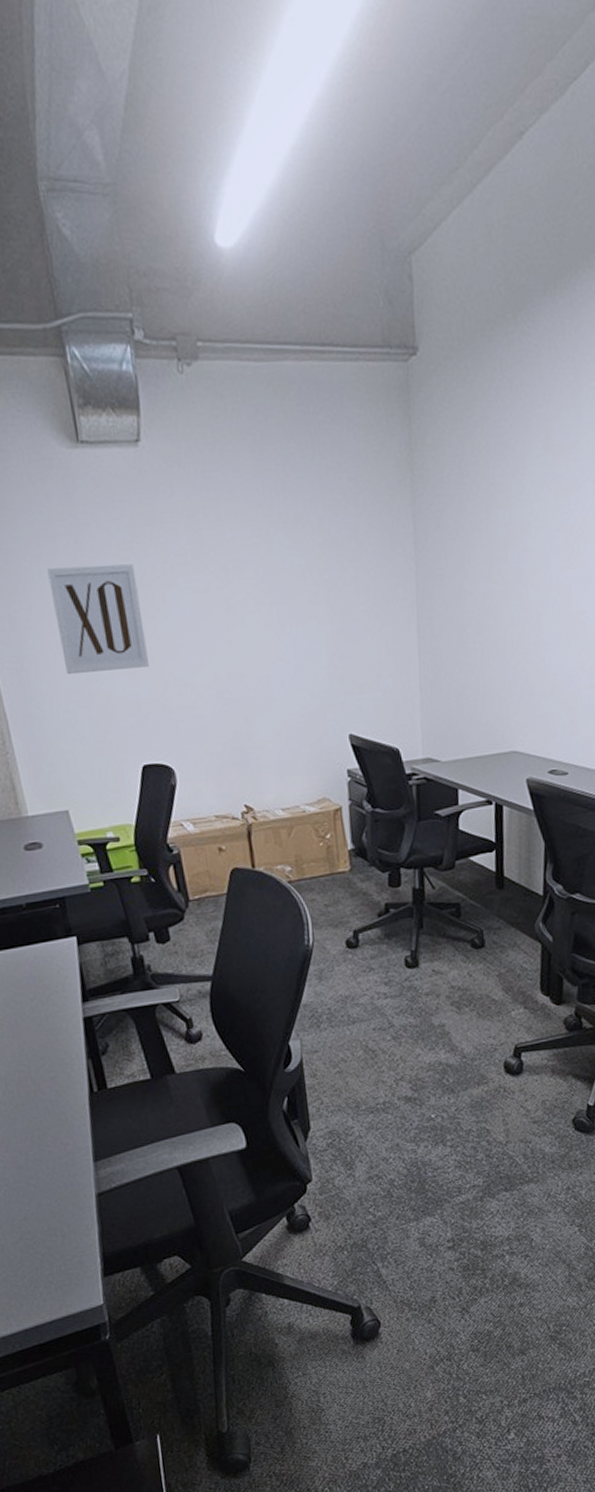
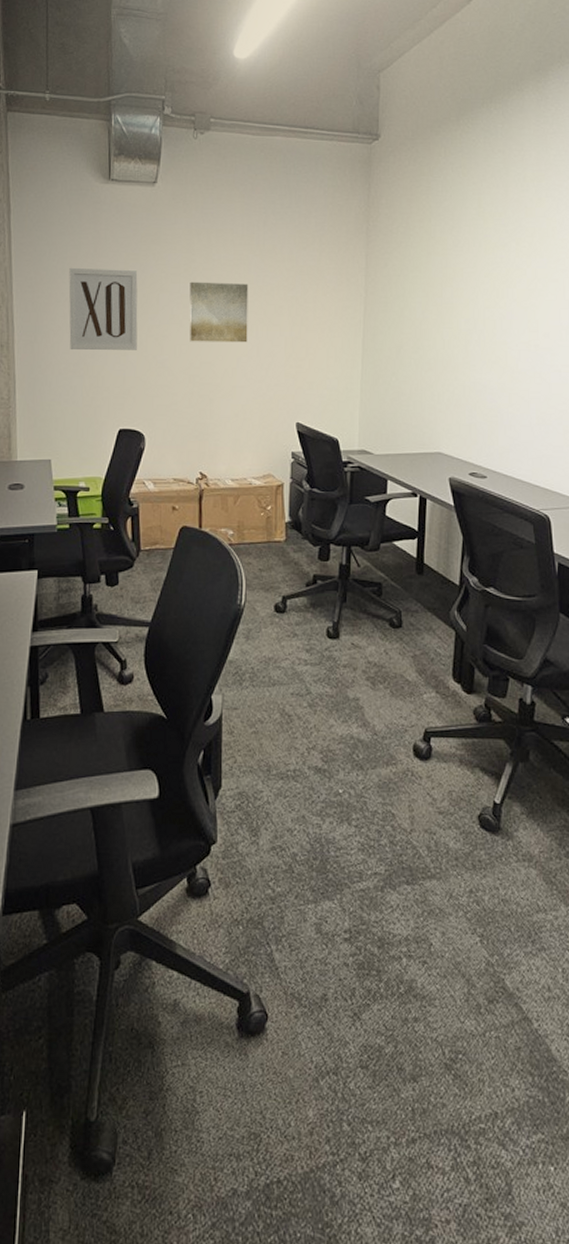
wall art: none [201,567,281,649] -> present [189,281,248,343]

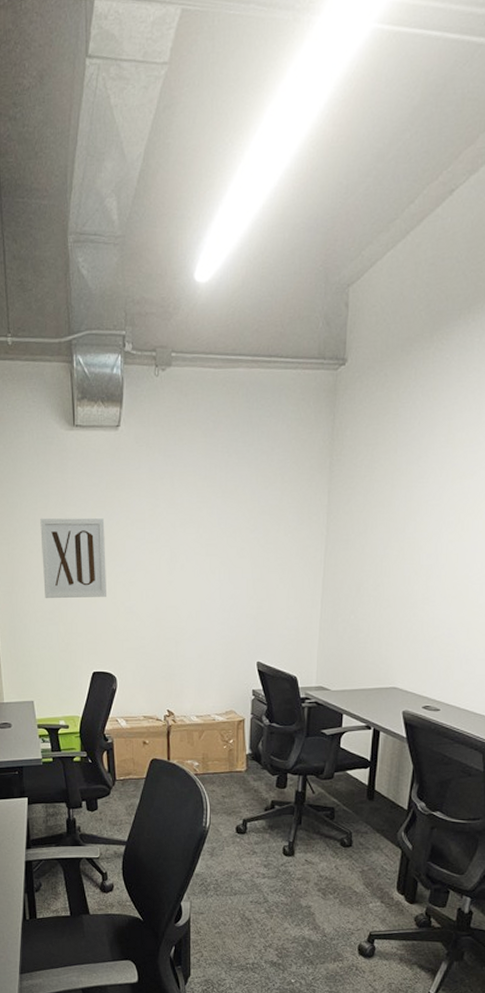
wall art: present [189,281,248,343] -> none [154,526,211,587]

